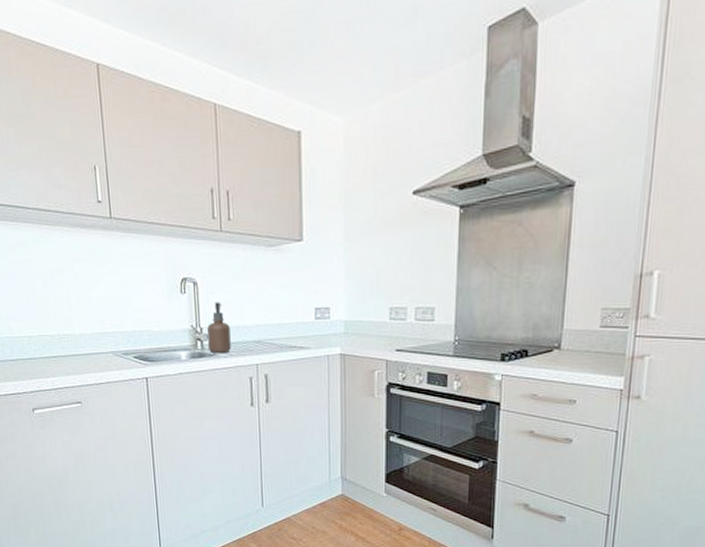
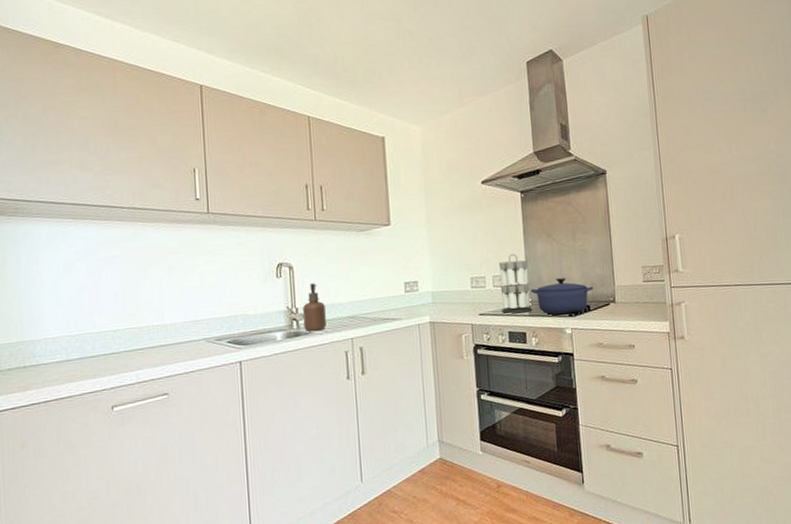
spice rack: none [422,282,459,353] -> present [499,253,532,314]
cooking pot: none [458,314,535,358] -> present [530,277,593,316]

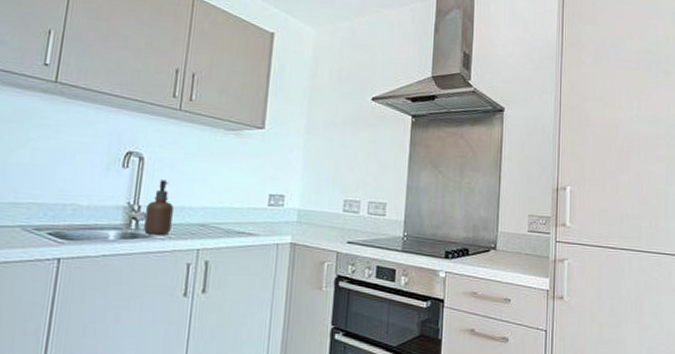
spice rack: present [499,253,532,314] -> none [373,180,409,248]
cooking pot: present [530,277,593,316] -> none [407,213,475,256]

